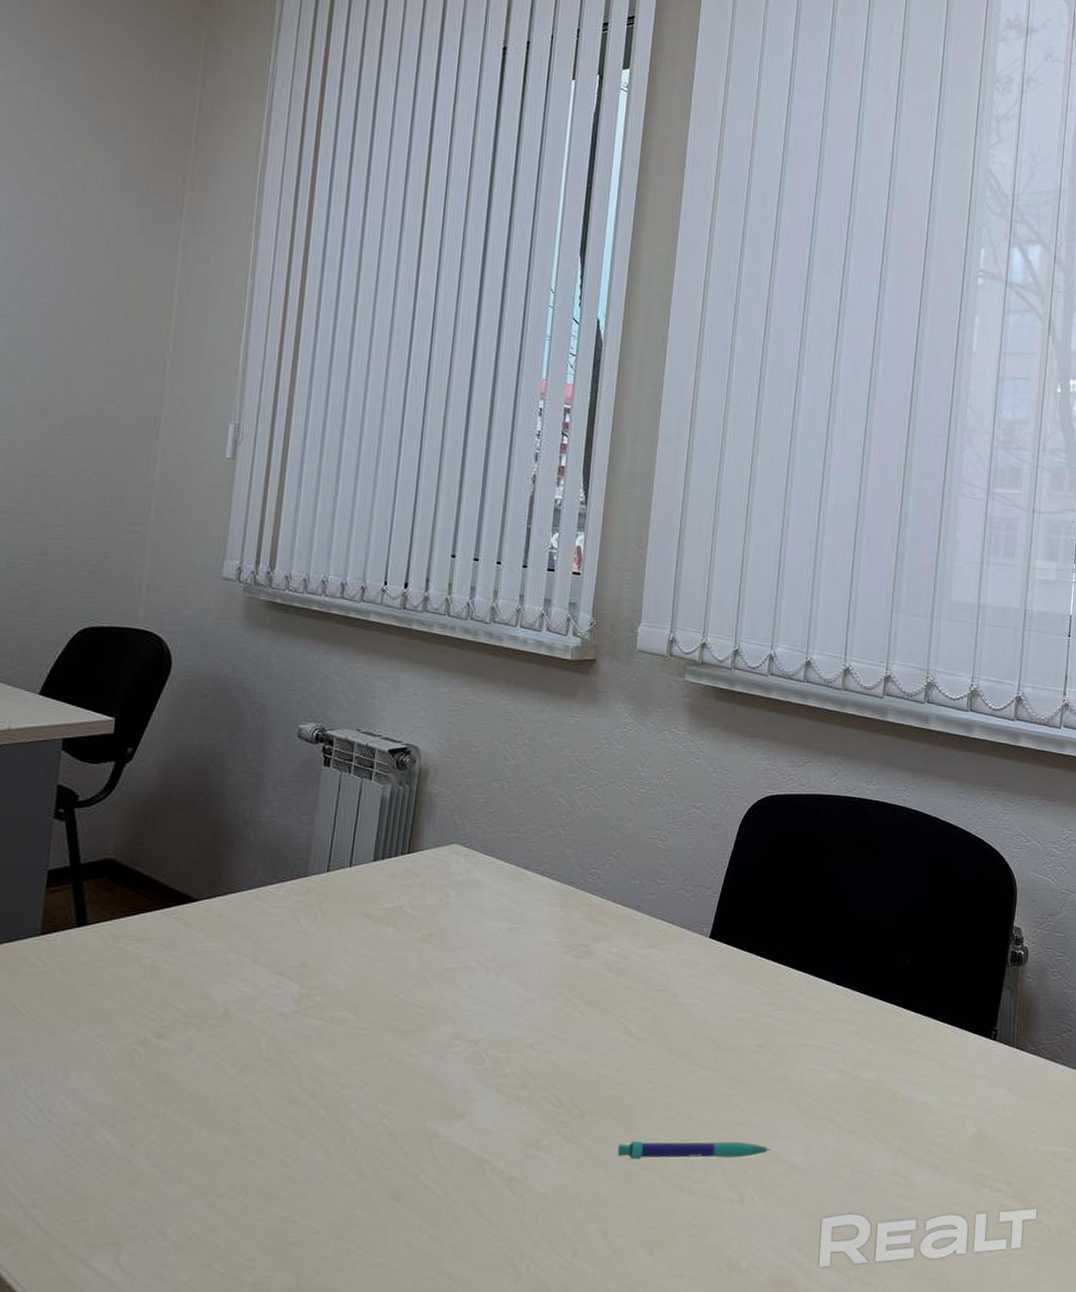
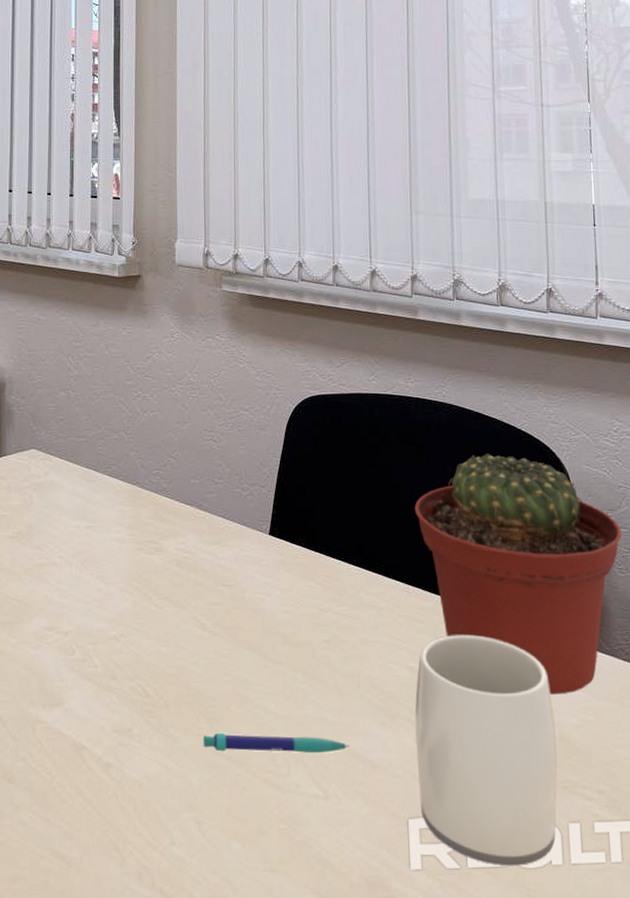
mug: none [835,1036,975,1258] -> present [415,634,558,866]
cactus: none [861,858,1059,1093] -> present [414,453,622,695]

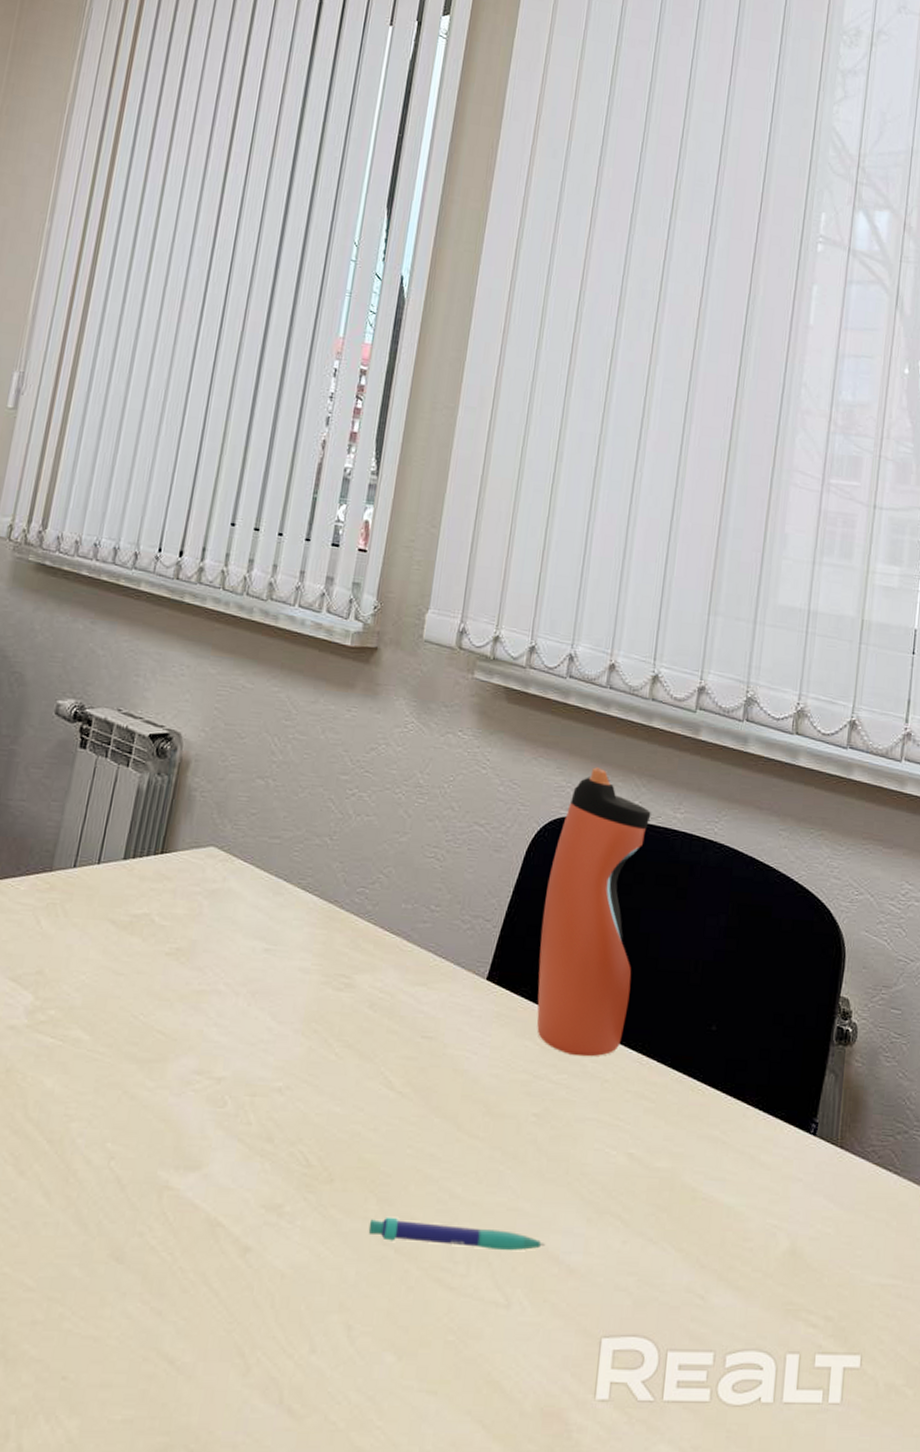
water bottle: none [307,352,391,591] -> present [537,767,651,1057]
cactus: present [414,453,622,695] -> none [662,906,895,1200]
mug: present [415,634,558,866] -> none [618,1119,789,1402]

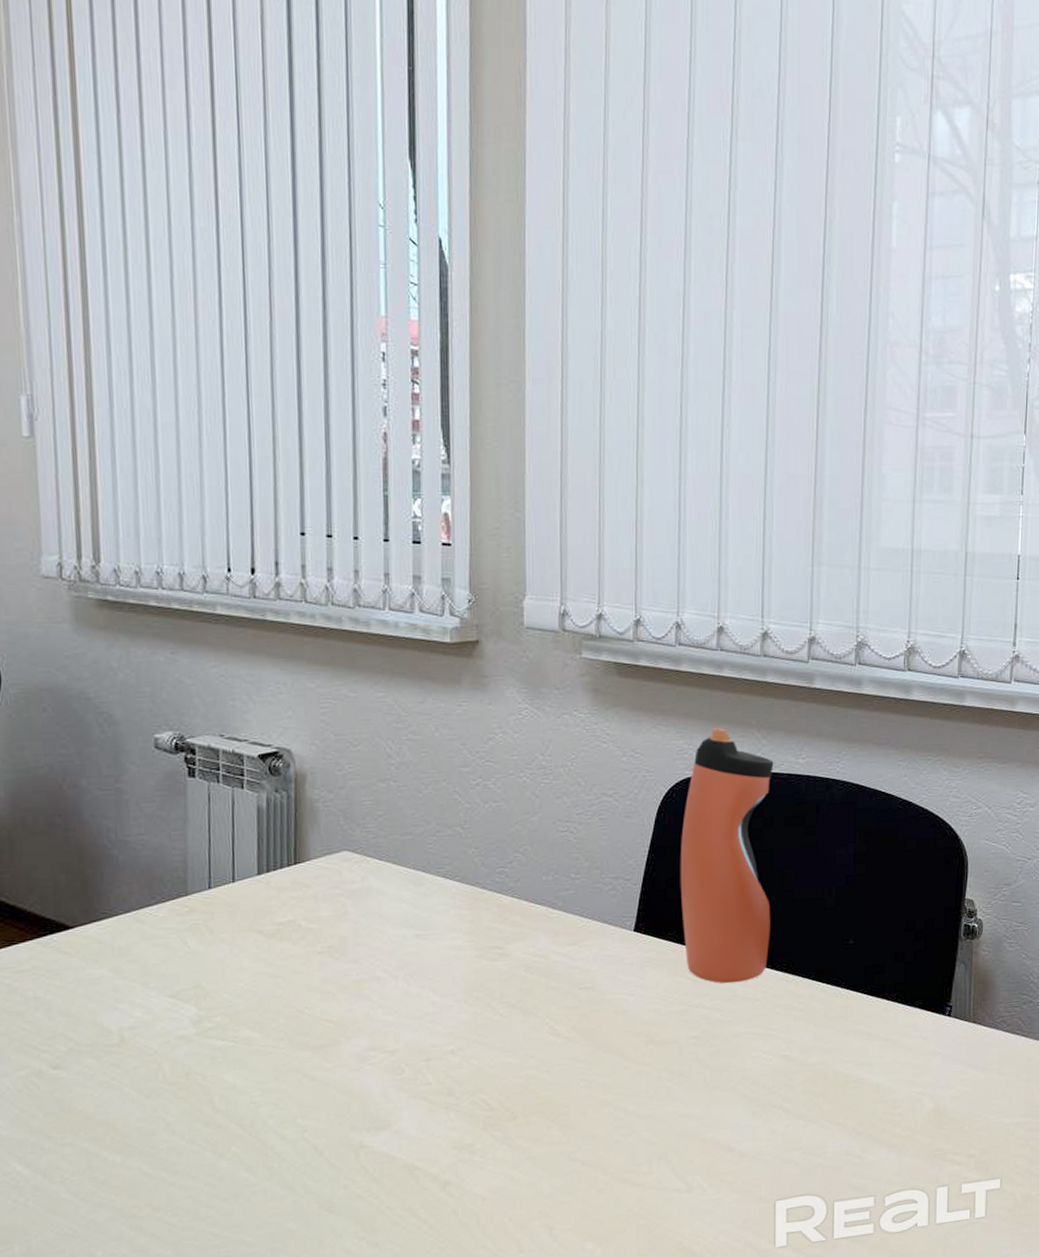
pen: present [368,1216,545,1251] -> none [555,1133,717,1158]

